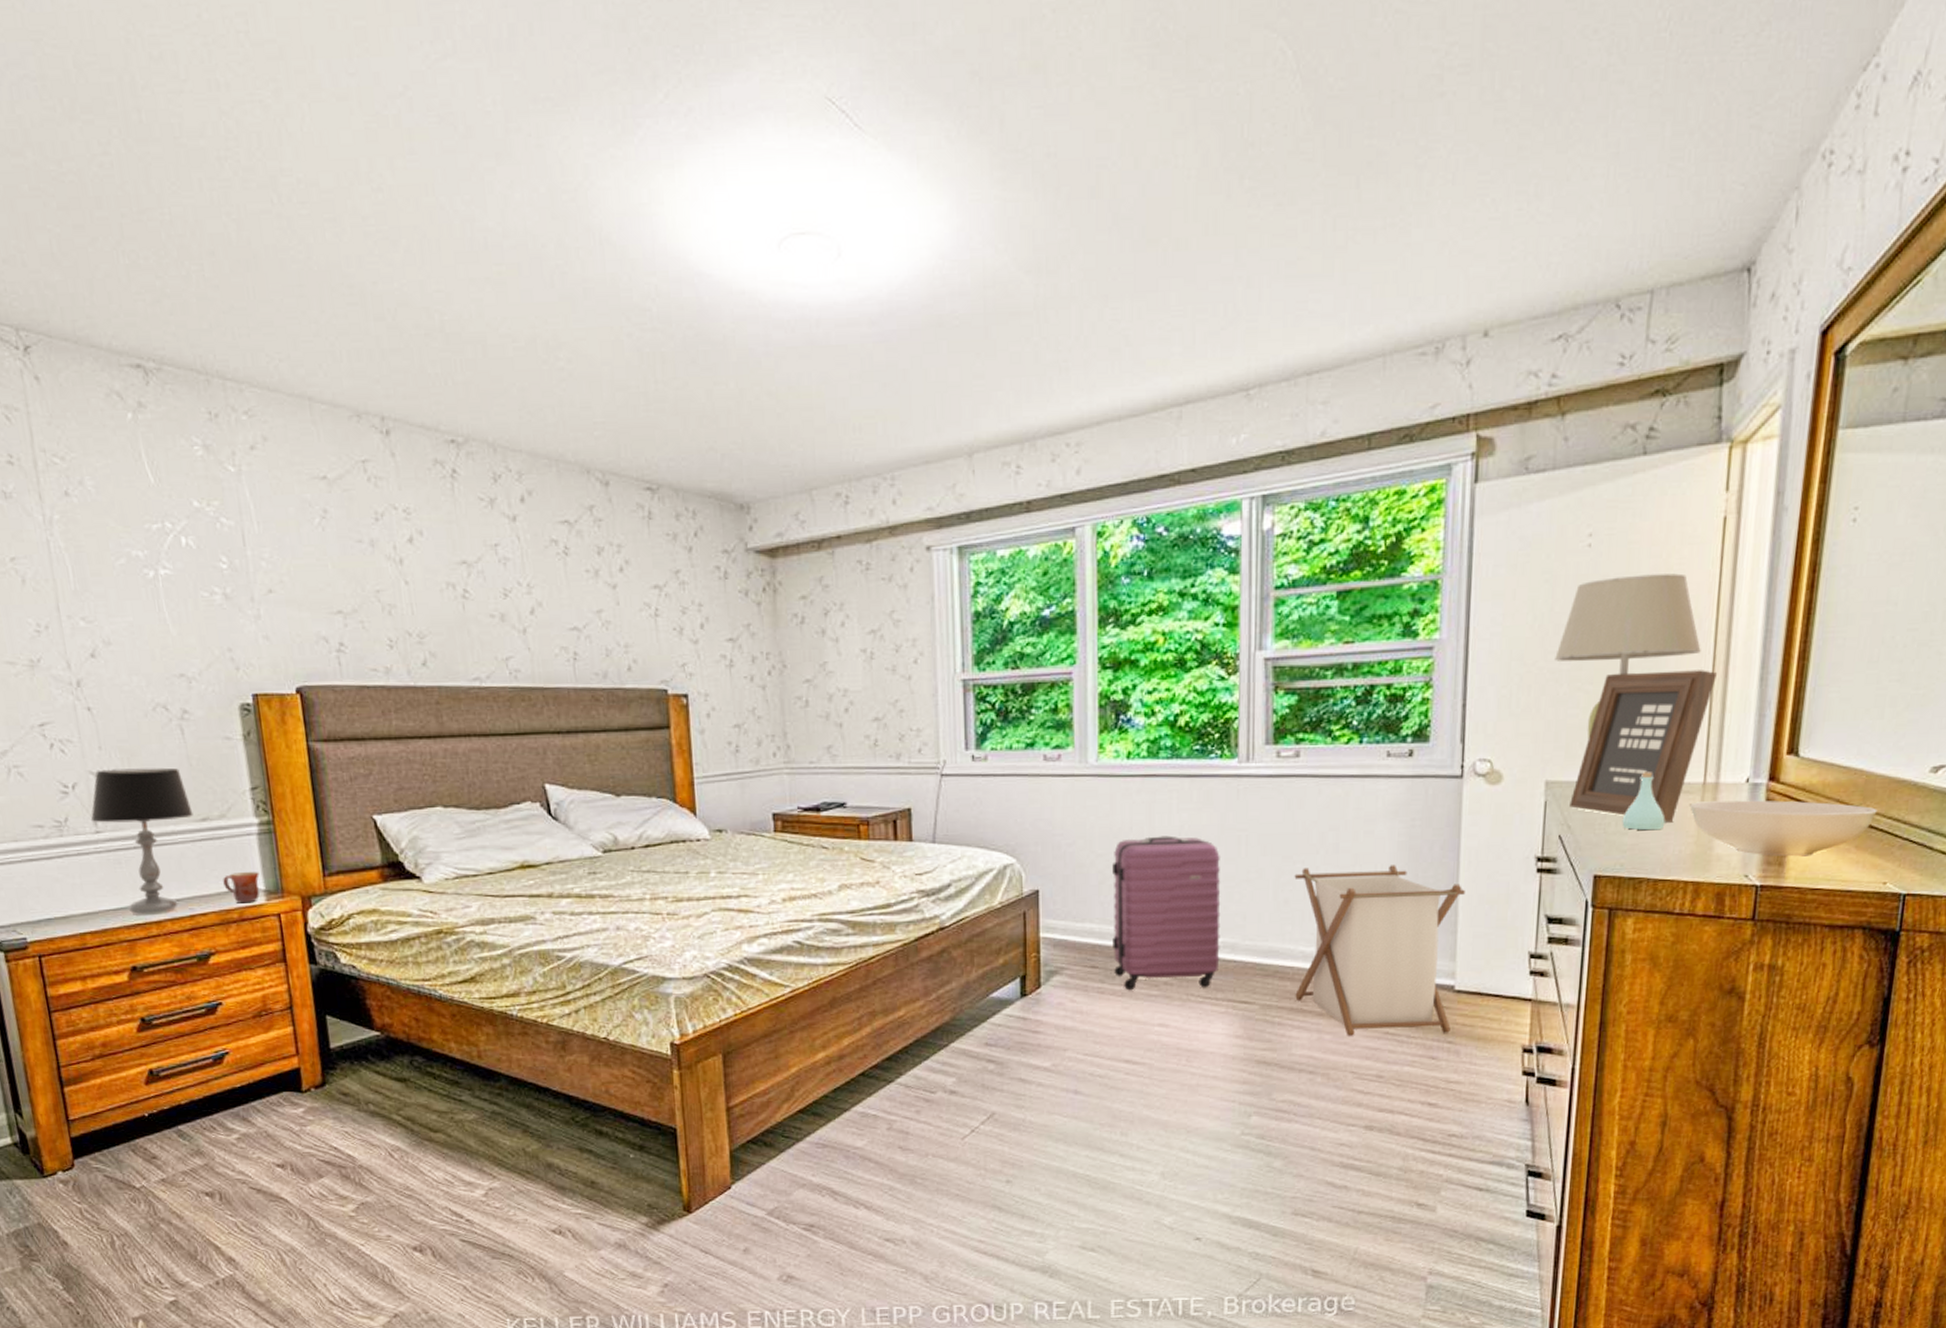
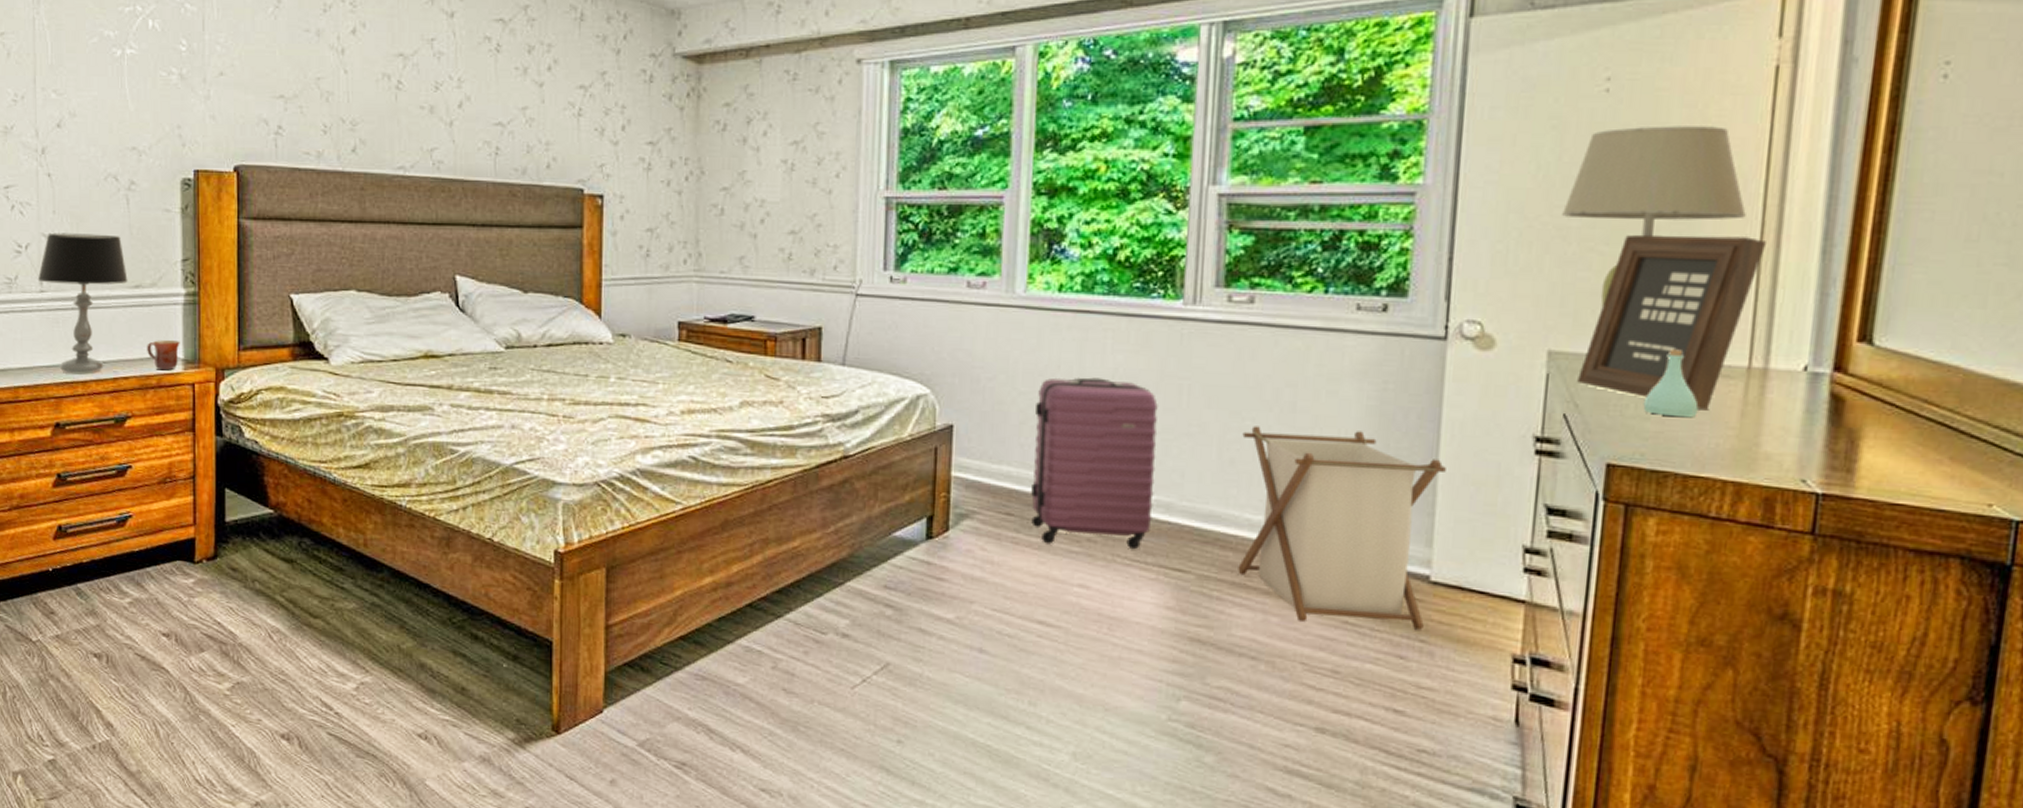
bowl: present [1690,800,1877,857] -> none [1730,388,1979,465]

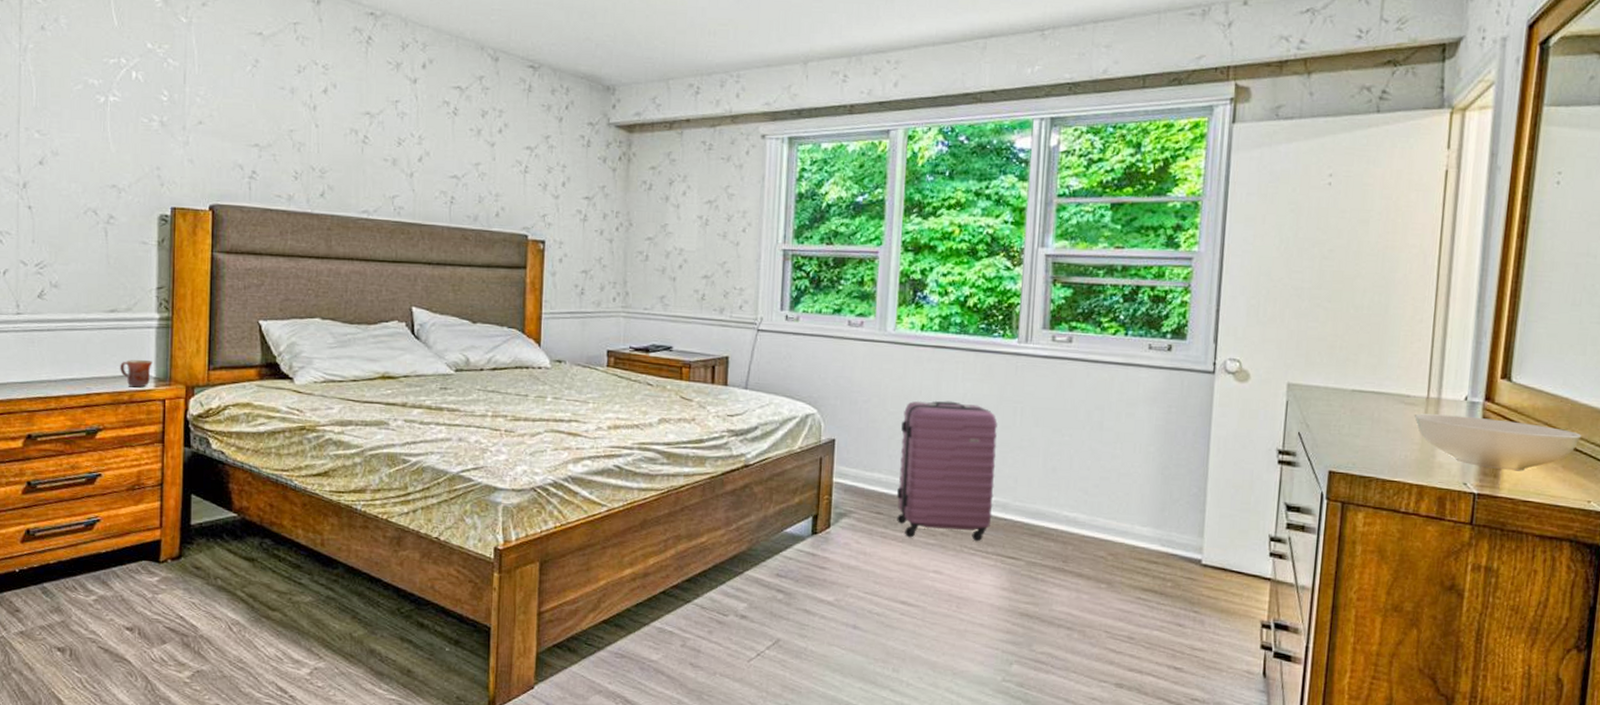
table lamp: present [37,232,128,374] -> none [14,260,104,390]
laundry basket: present [1238,426,1446,630] -> none [1058,441,1214,603]
table lamp: present [1562,126,1746,307] -> none [1298,212,1426,349]
picture frame: present [1577,235,1768,411] -> none [1308,295,1440,430]
perfume bottle: present [1643,349,1699,418] -> none [1354,383,1393,436]
bowl: none [1730,388,1979,465] -> present [1415,413,1582,471]

